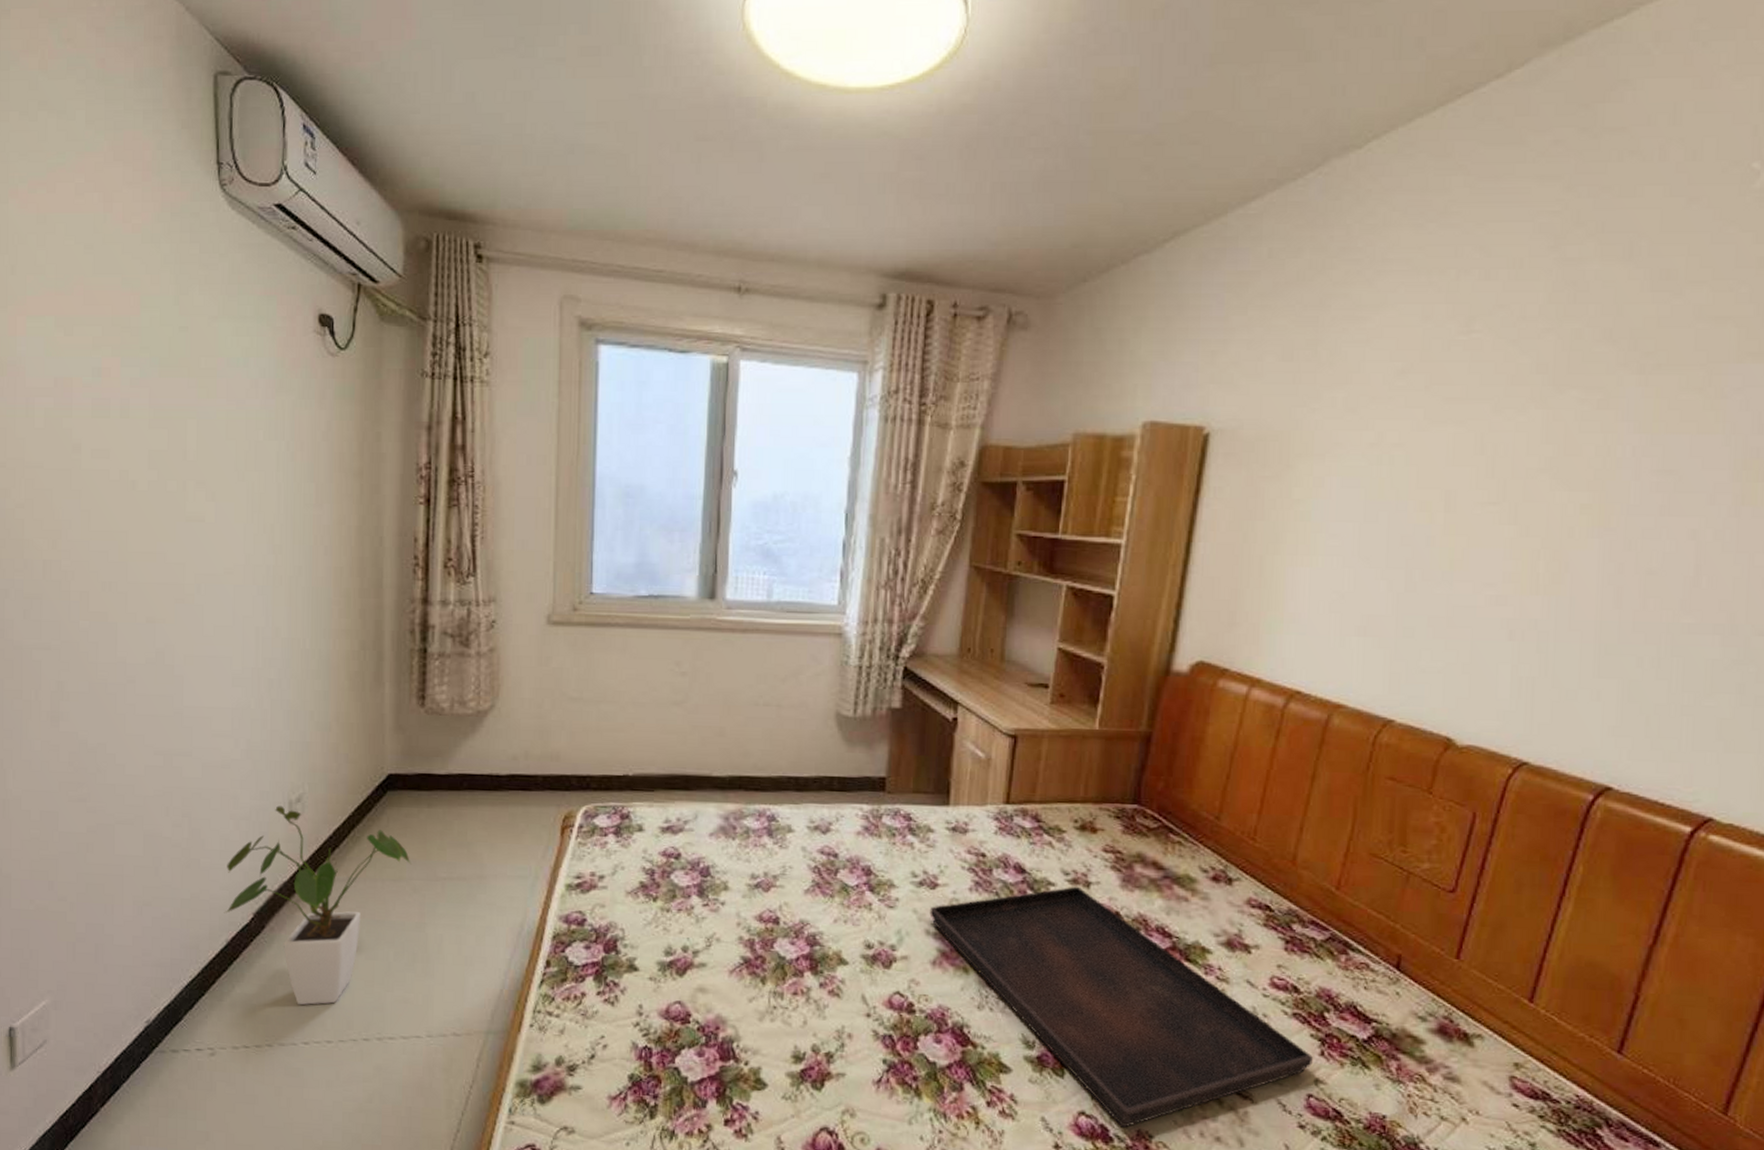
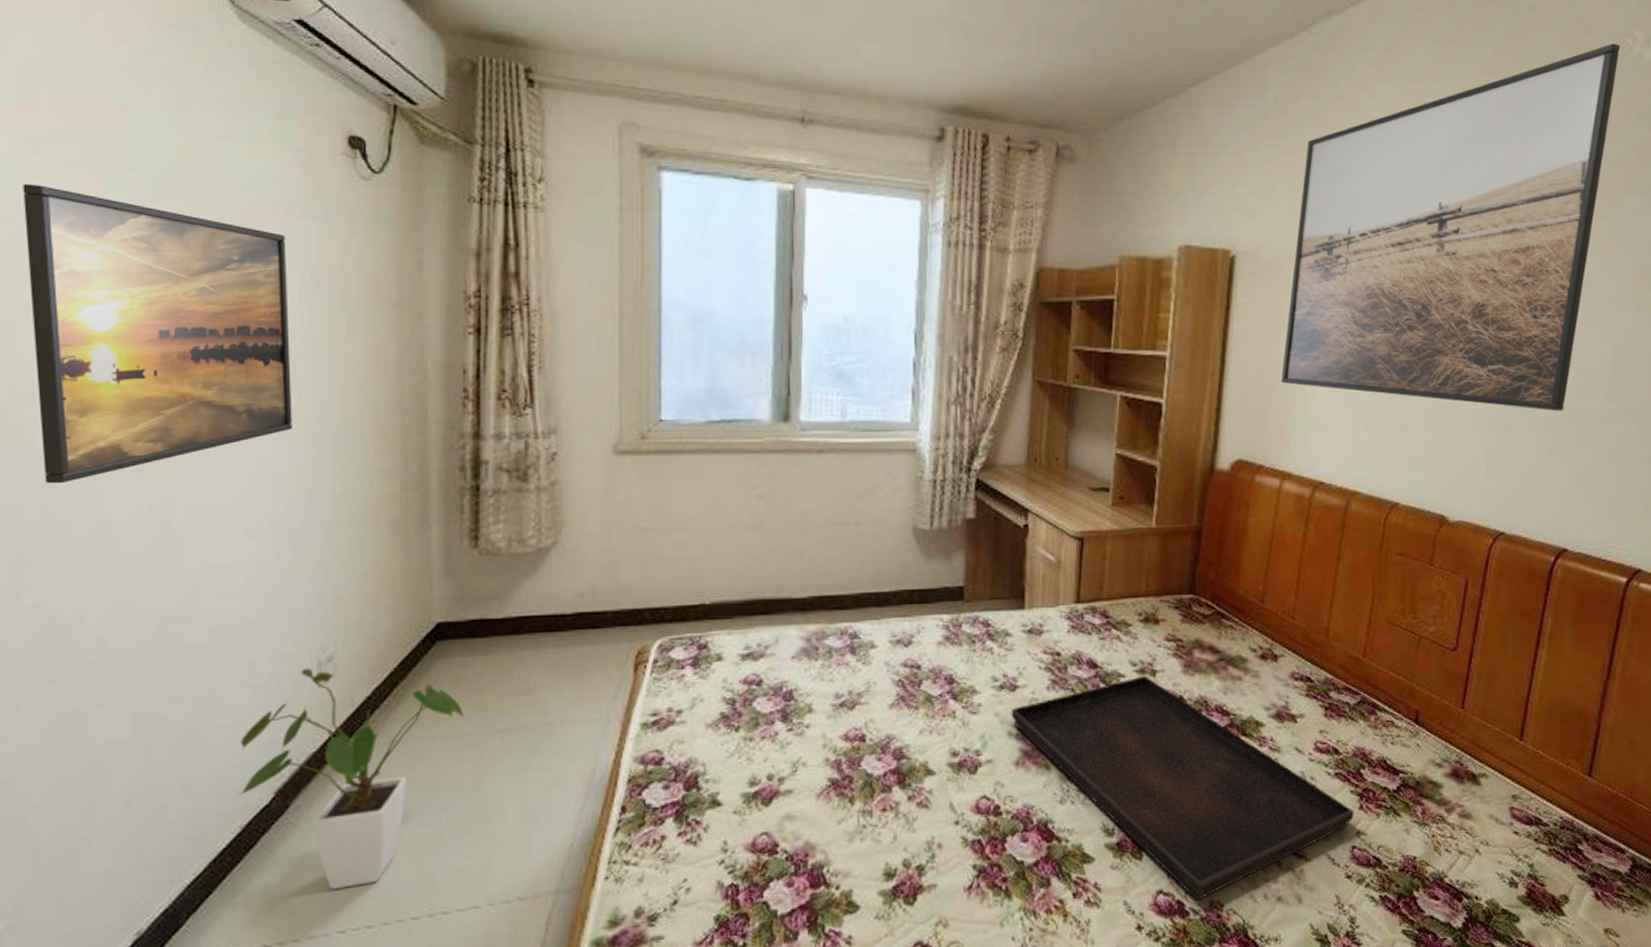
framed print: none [60,362,270,629] -> present [22,183,292,484]
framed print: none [1256,170,1743,624] -> present [1281,43,1621,411]

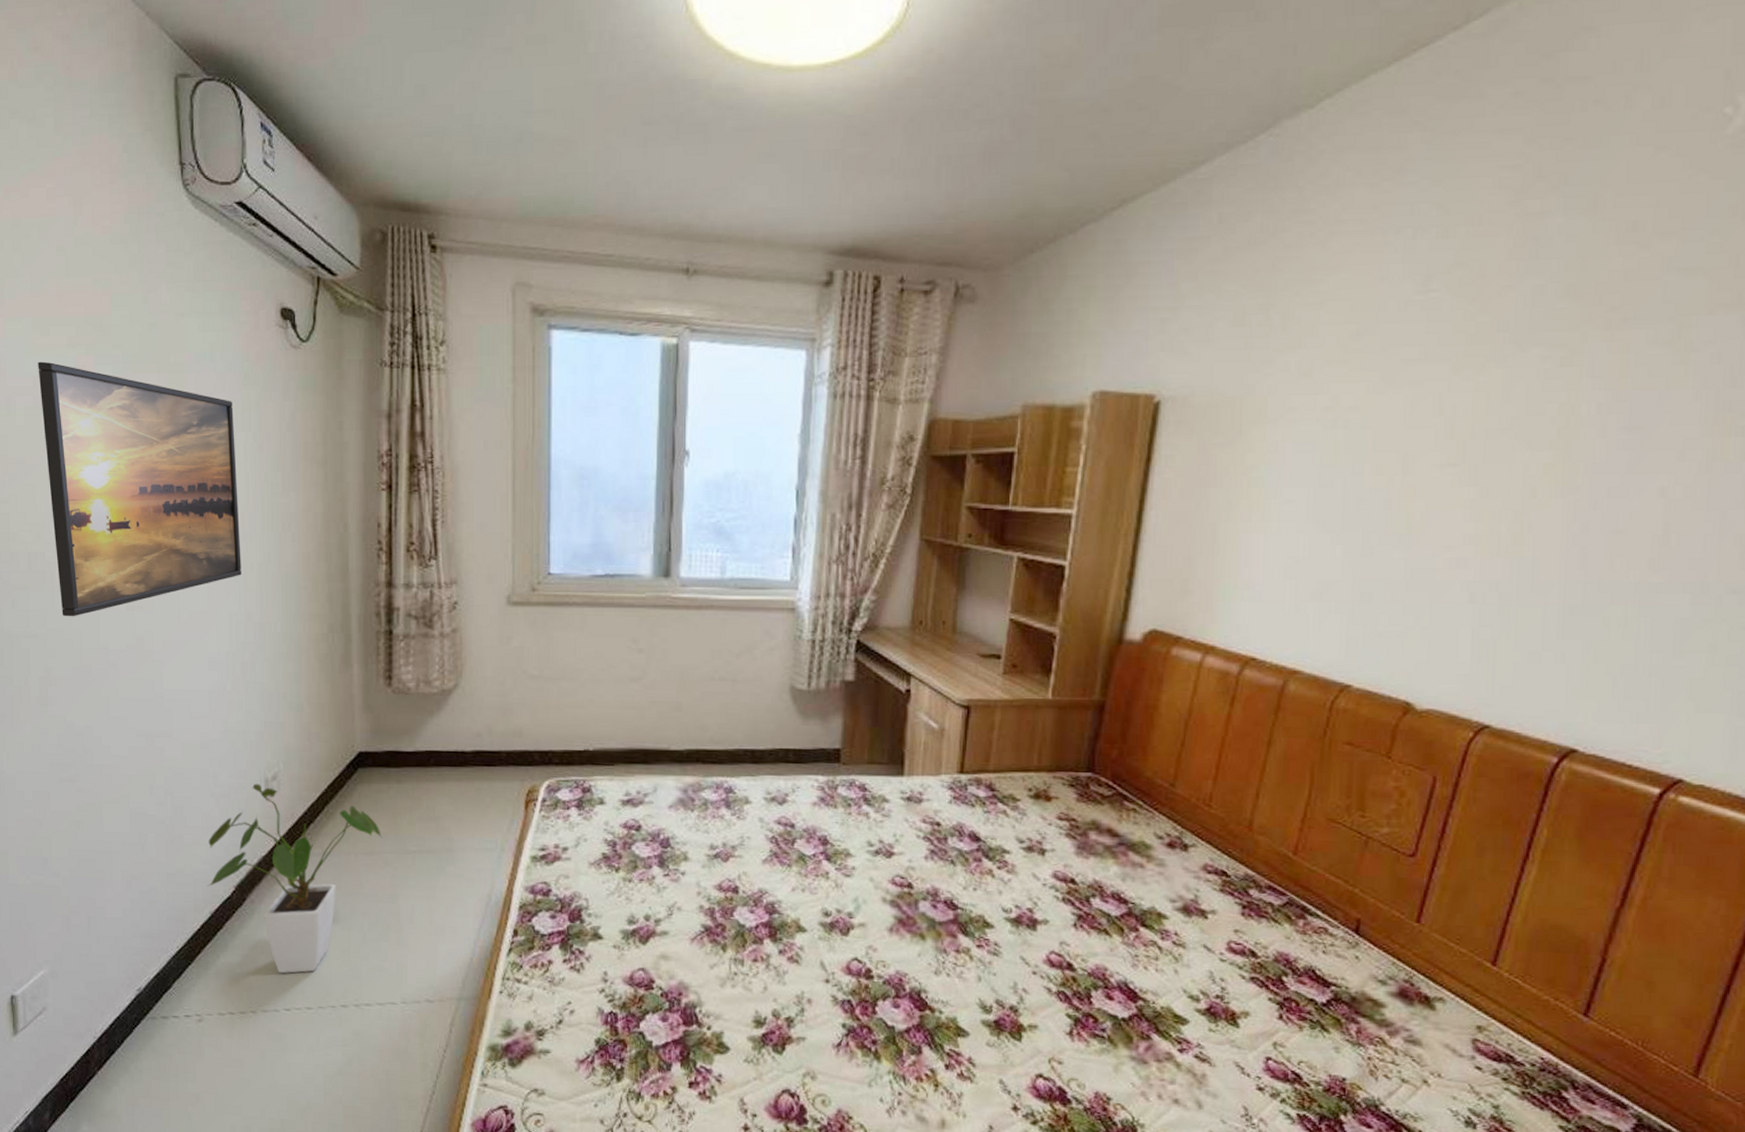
serving tray: present [1011,675,1355,901] -> none [886,853,1272,1090]
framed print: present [1281,43,1621,411] -> none [1209,116,1714,584]

